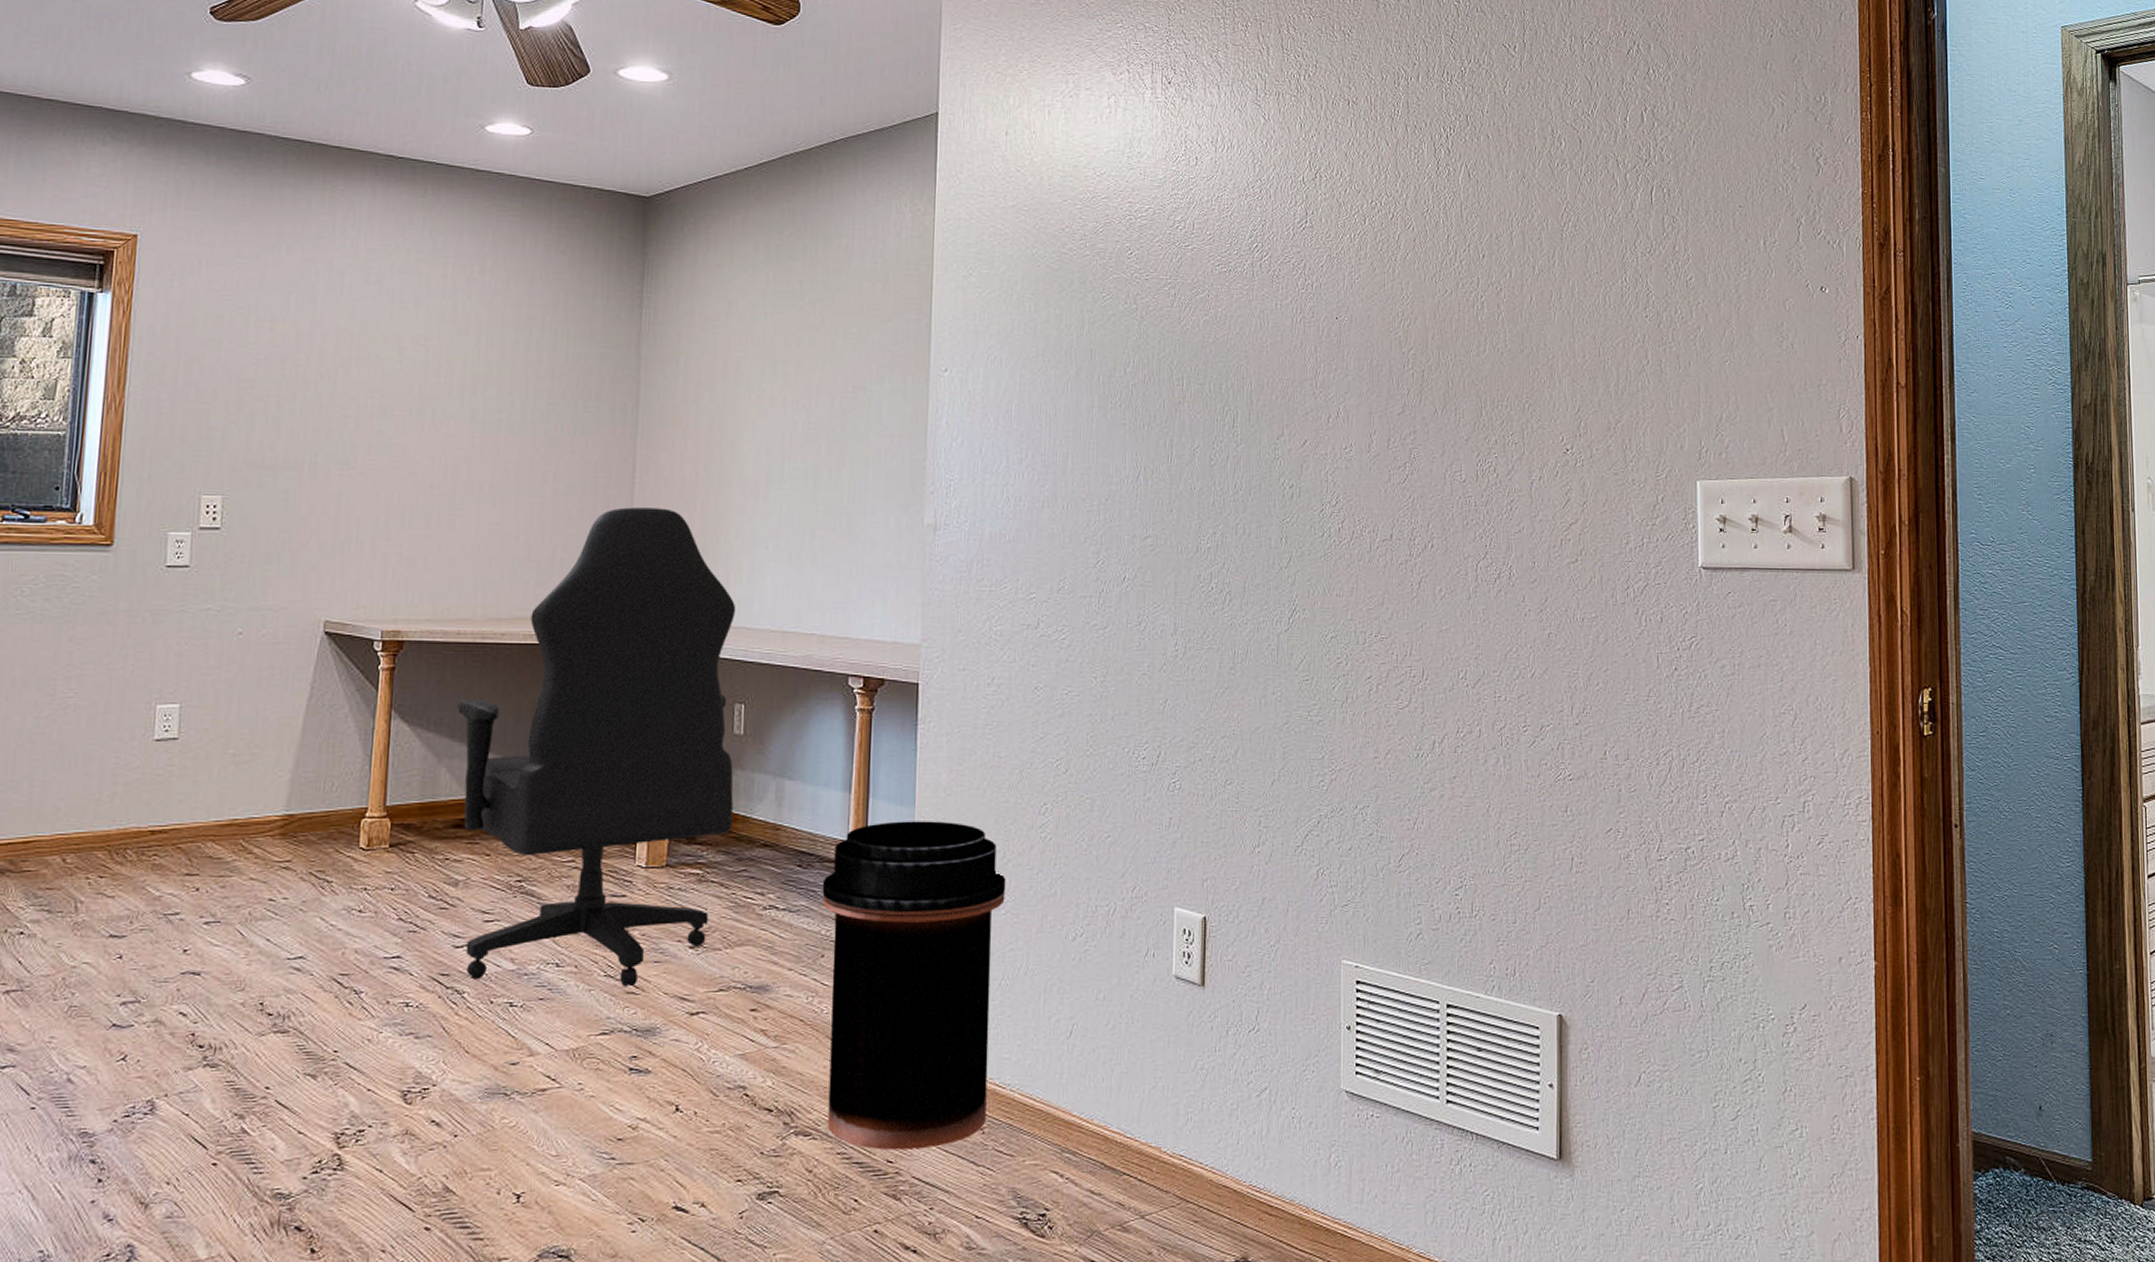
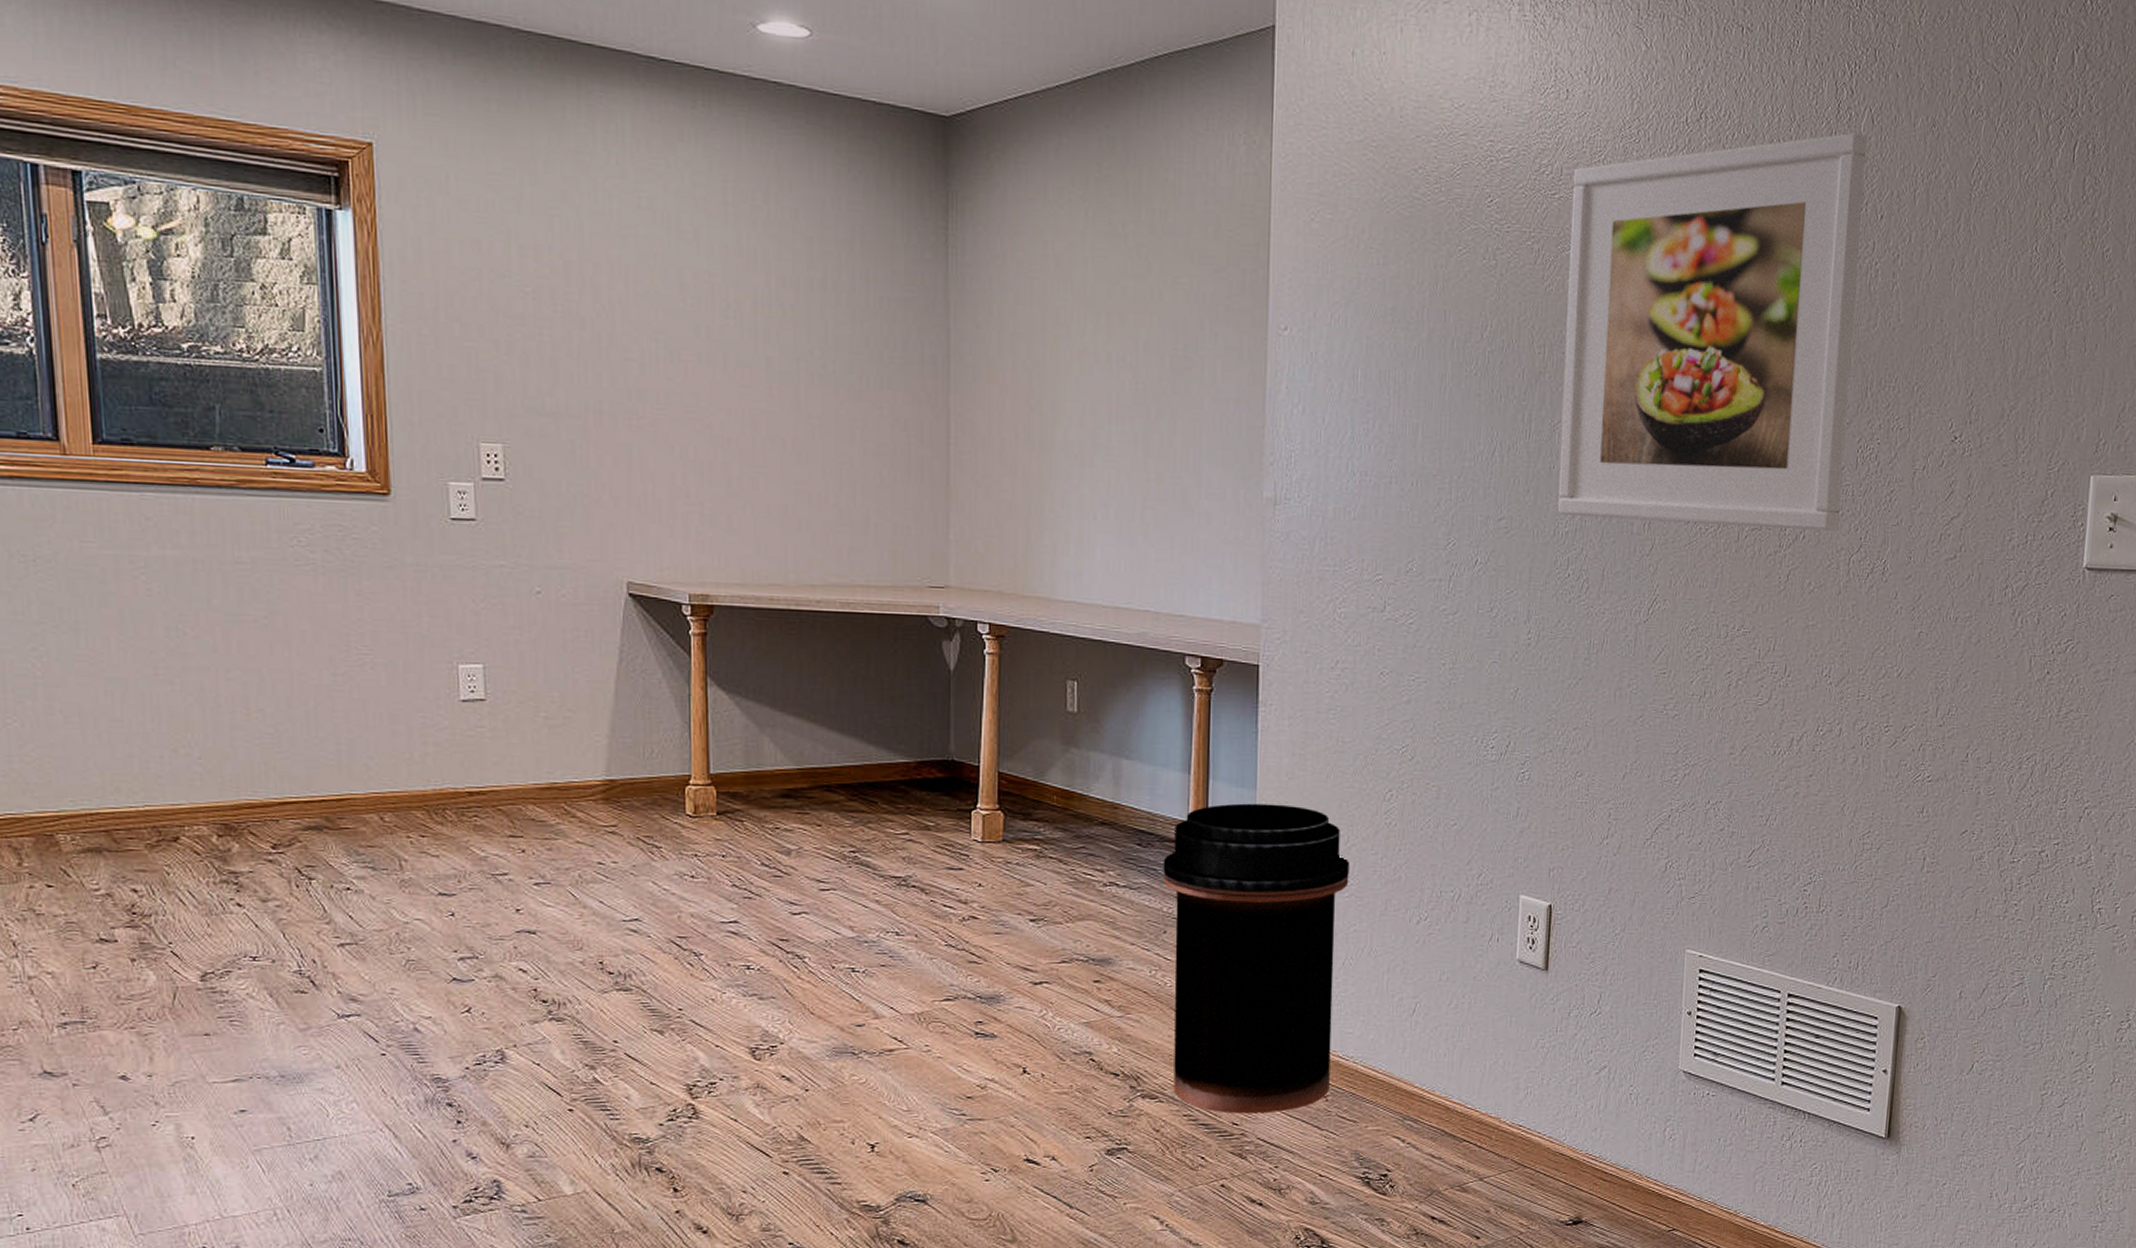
office chair: present [457,507,736,986] -> none [776,470,1069,955]
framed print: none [1199,185,1465,540] -> present [1557,132,1867,532]

